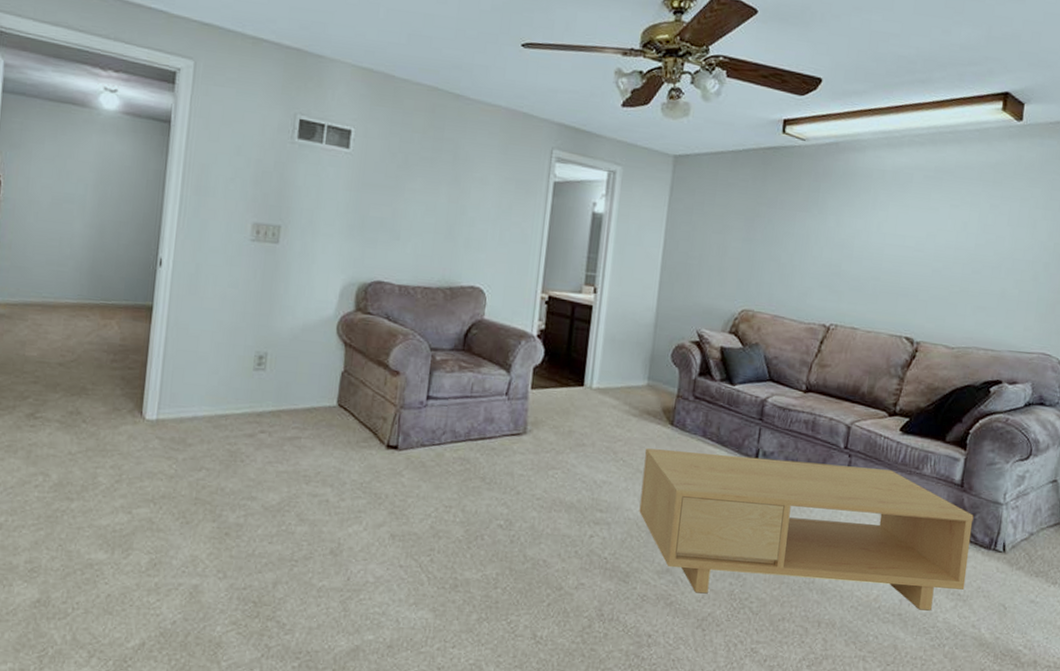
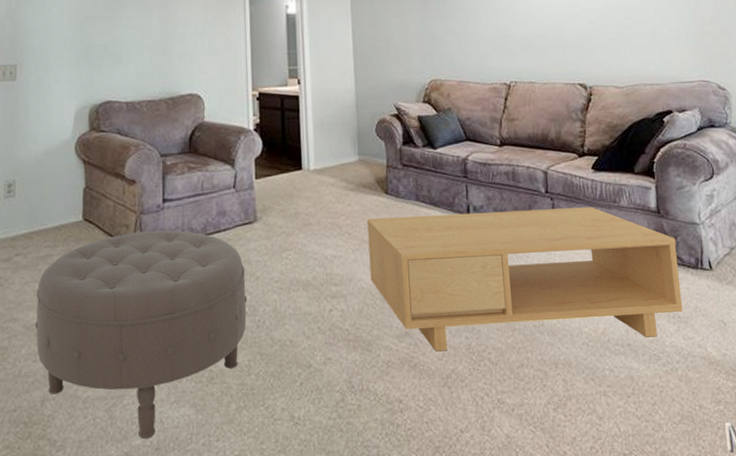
ottoman: none [274,426,507,635] -> present [34,230,247,439]

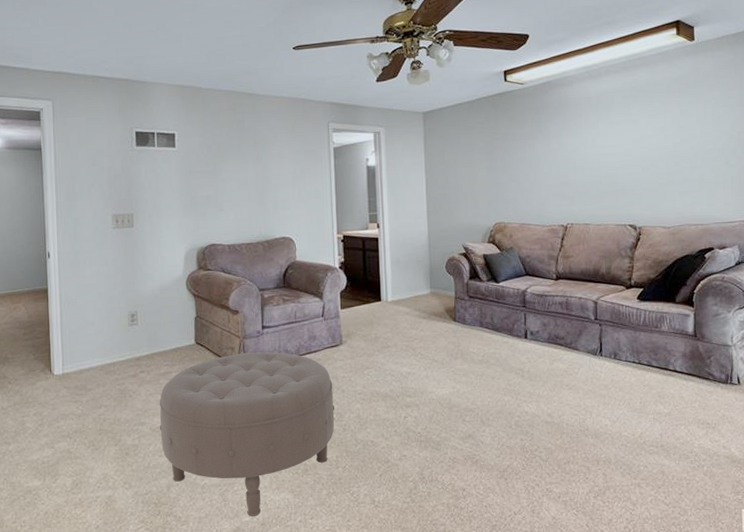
coffee table: present [367,207,683,352] -> none [437,332,712,451]

